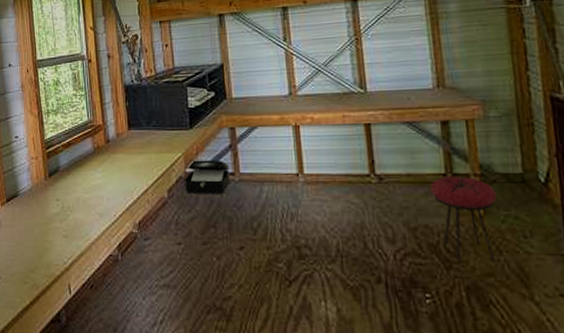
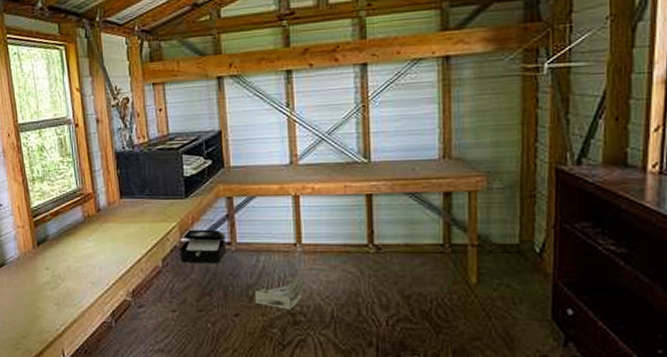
cardboard box: none [259,203,307,243] -> present [255,272,303,310]
stool: present [431,175,497,262] -> none [428,246,491,327]

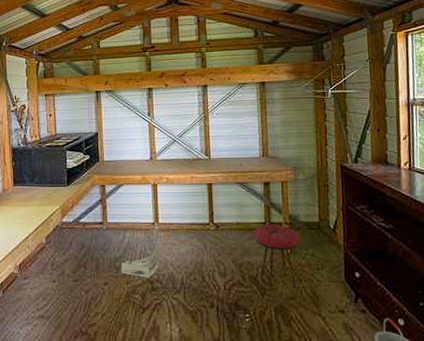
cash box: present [178,229,227,264] -> none [60,211,99,240]
stool: none [428,246,491,327] -> present [254,224,300,289]

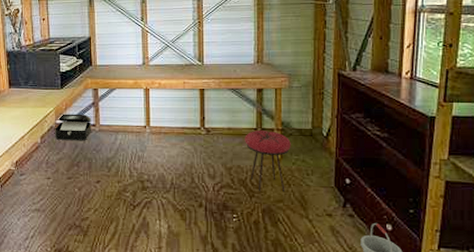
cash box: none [60,211,99,240] -> present [54,114,92,141]
cardboard box: present [121,246,159,278] -> none [113,148,150,178]

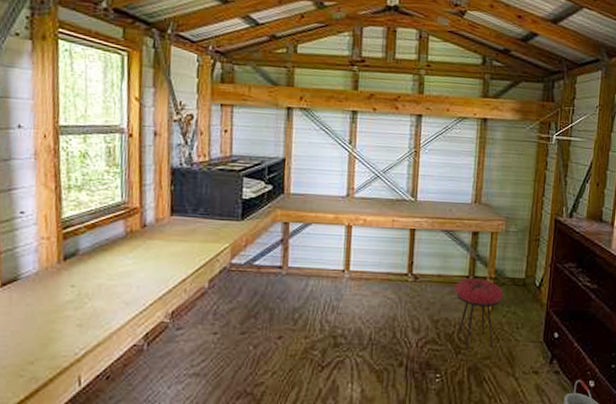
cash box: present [54,114,92,141] -> none [228,251,279,287]

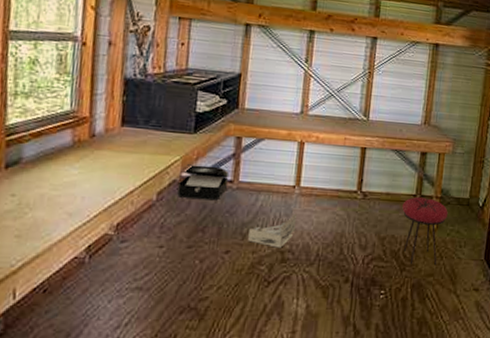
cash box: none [228,251,279,287] -> present [177,164,230,201]
cardboard box: none [300,297,347,333] -> present [248,212,297,248]

